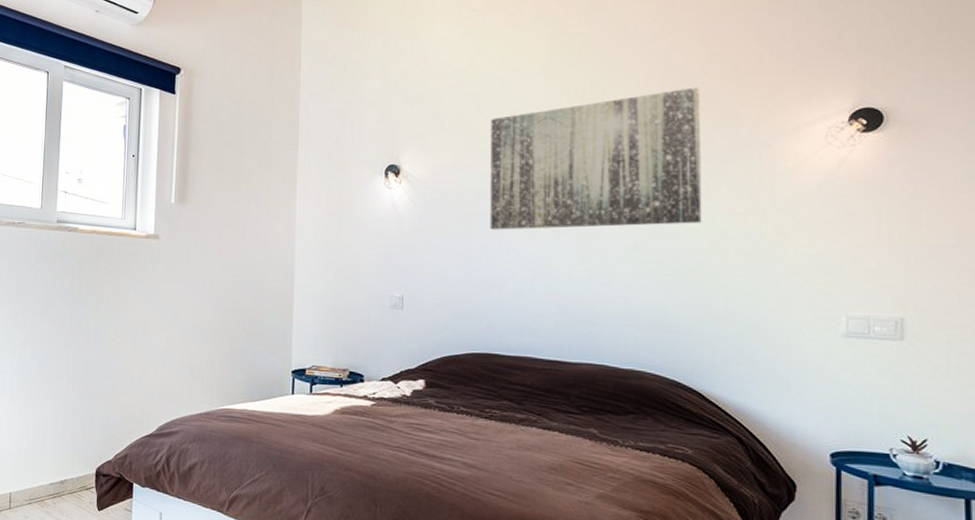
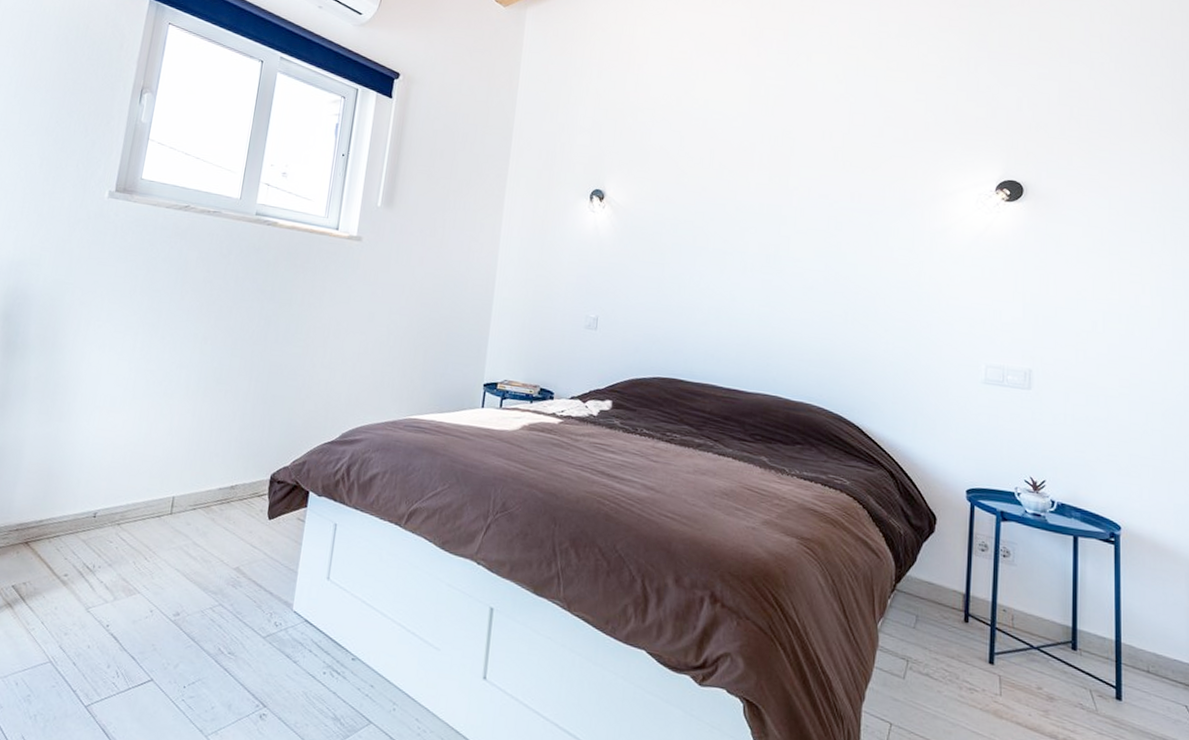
wall art: present [490,87,702,230] -> none [683,146,876,270]

